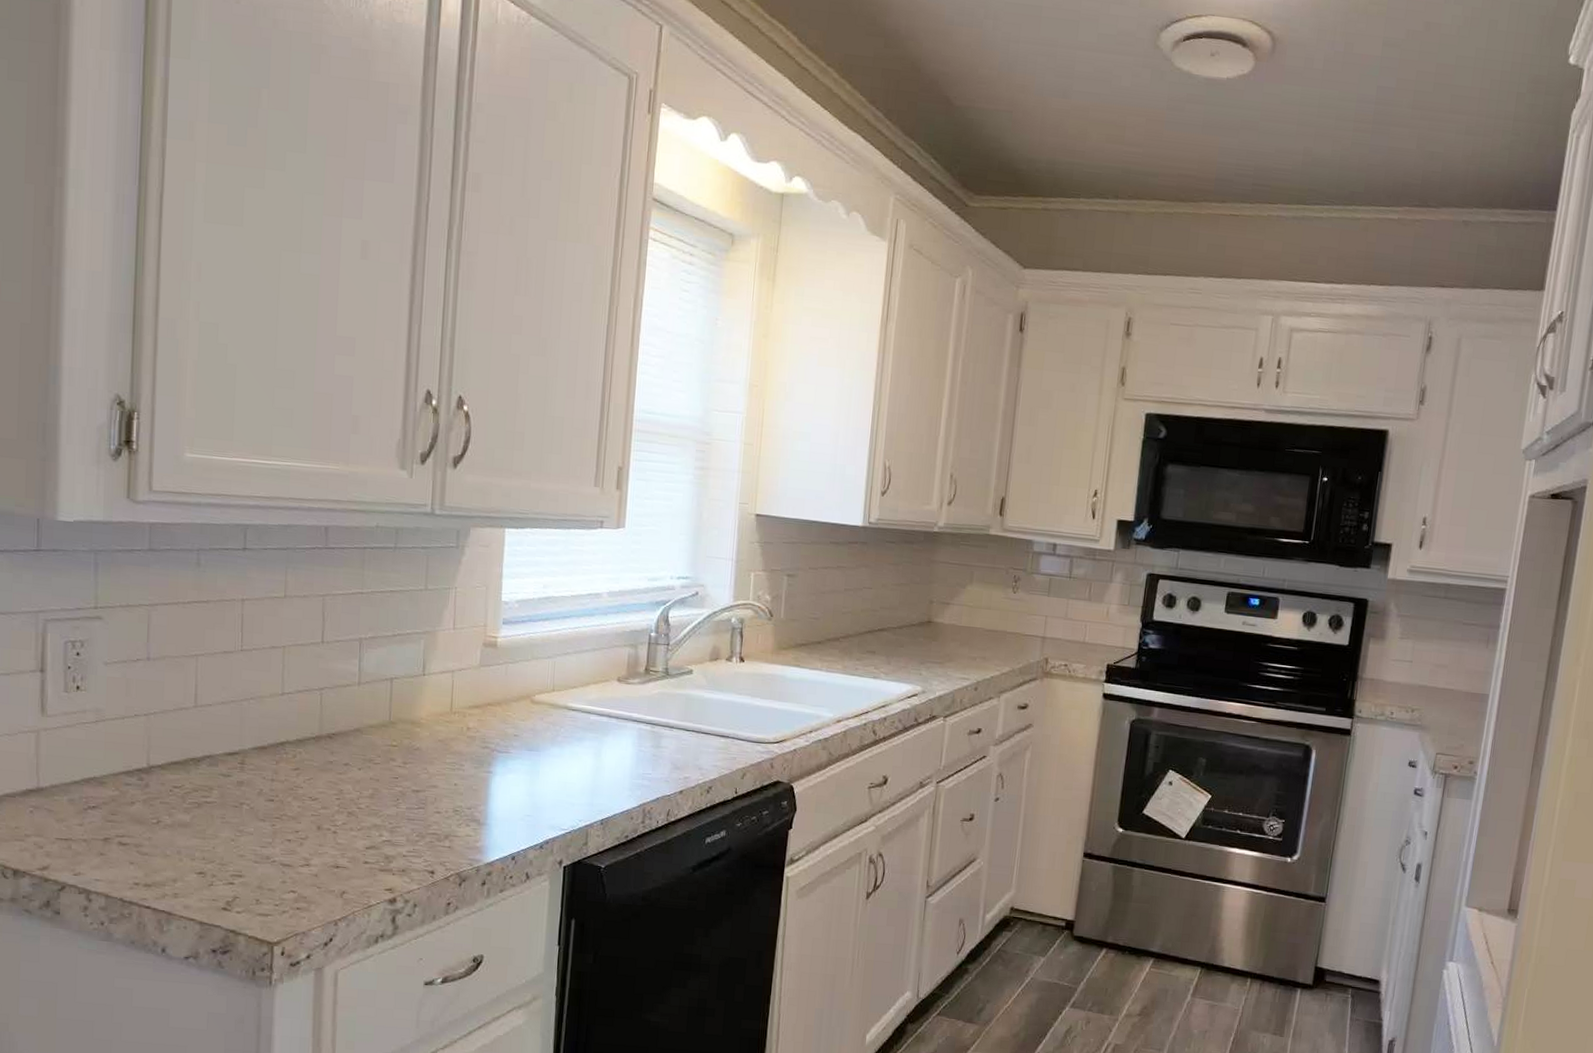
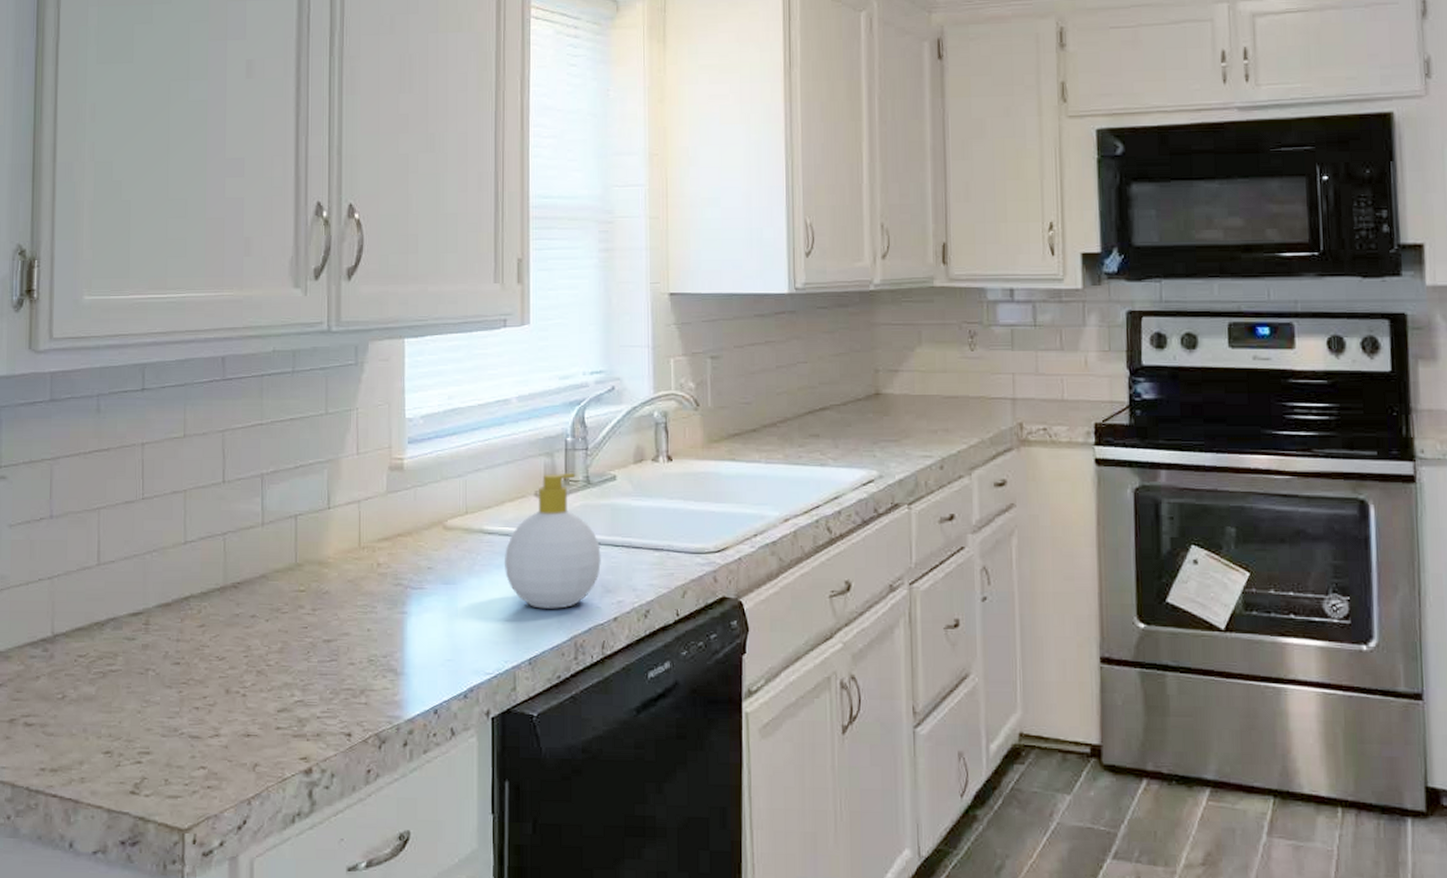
soap bottle: none [584,663,673,780] -> present [504,472,601,609]

